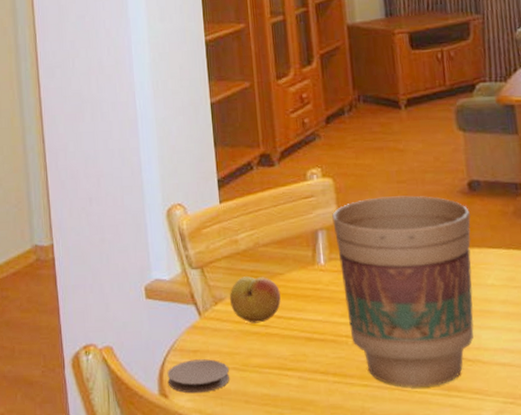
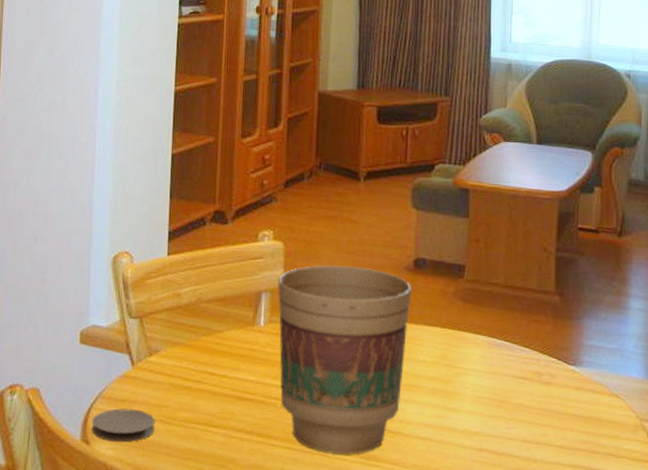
fruit: present [229,276,281,323] -> none [164,331,216,378]

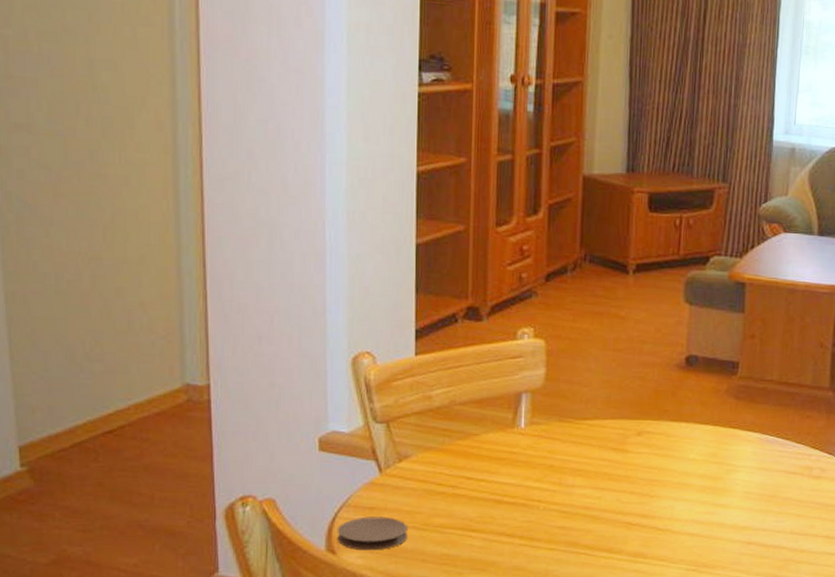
flower pot: present [278,265,413,454] -> none [539,364,684,552]

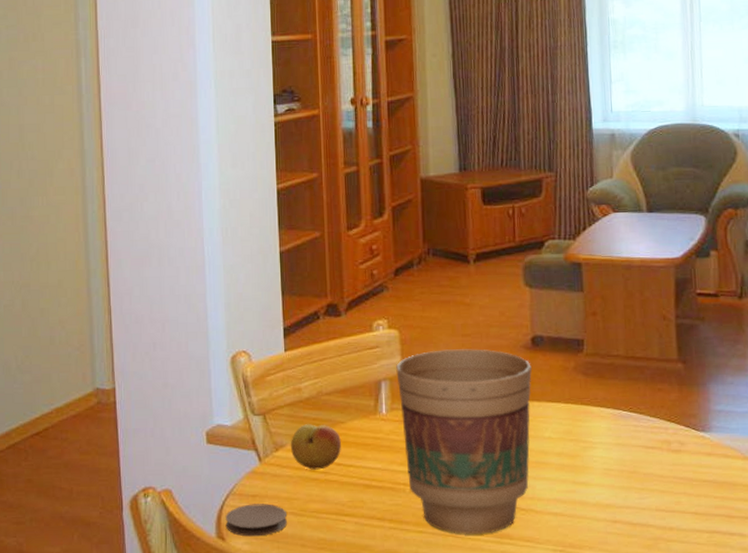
fruit: none [415,435,473,483] -> present [290,424,341,470]
flower pot: none [539,364,684,552] -> present [396,349,533,534]

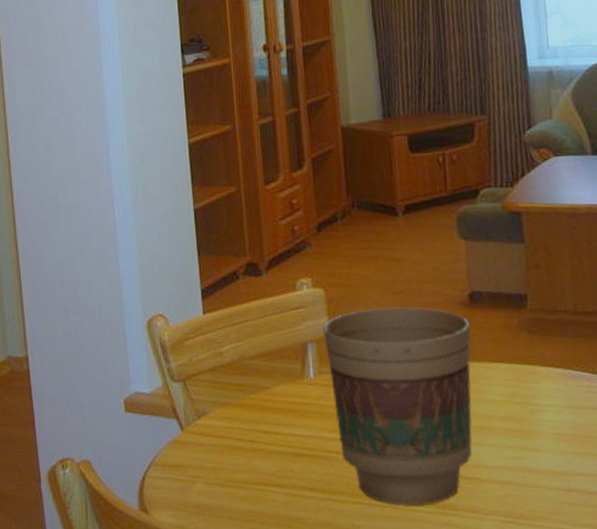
coaster: present [225,504,287,537] -> none [147,474,213,509]
fruit: present [290,424,341,470] -> none [213,390,268,438]

